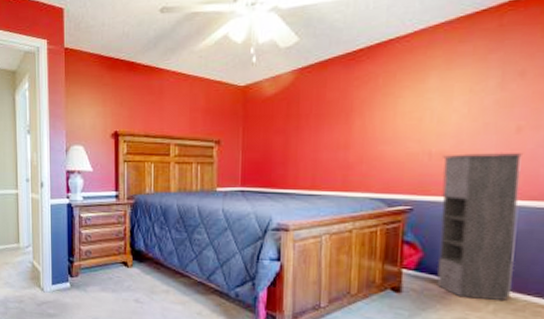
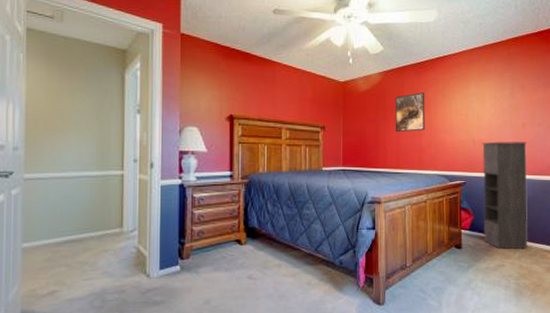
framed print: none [311,92,357,145] -> present [395,92,425,133]

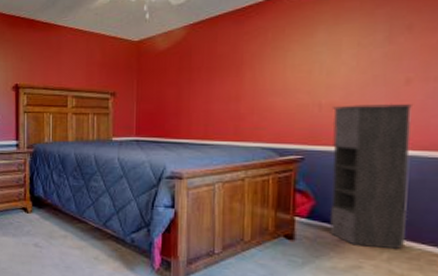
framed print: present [395,92,425,133] -> none [203,46,247,97]

